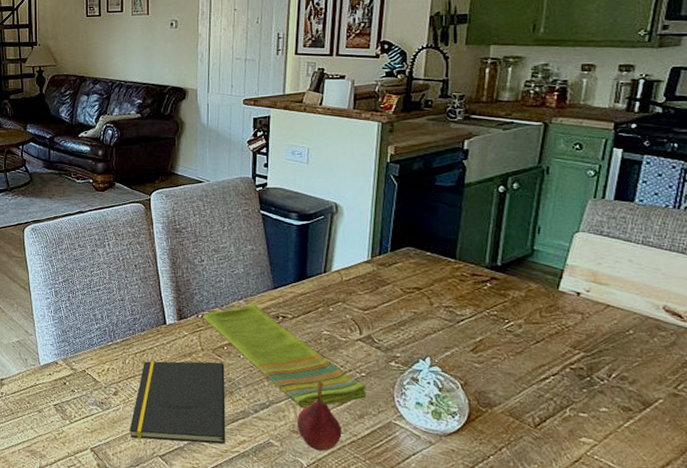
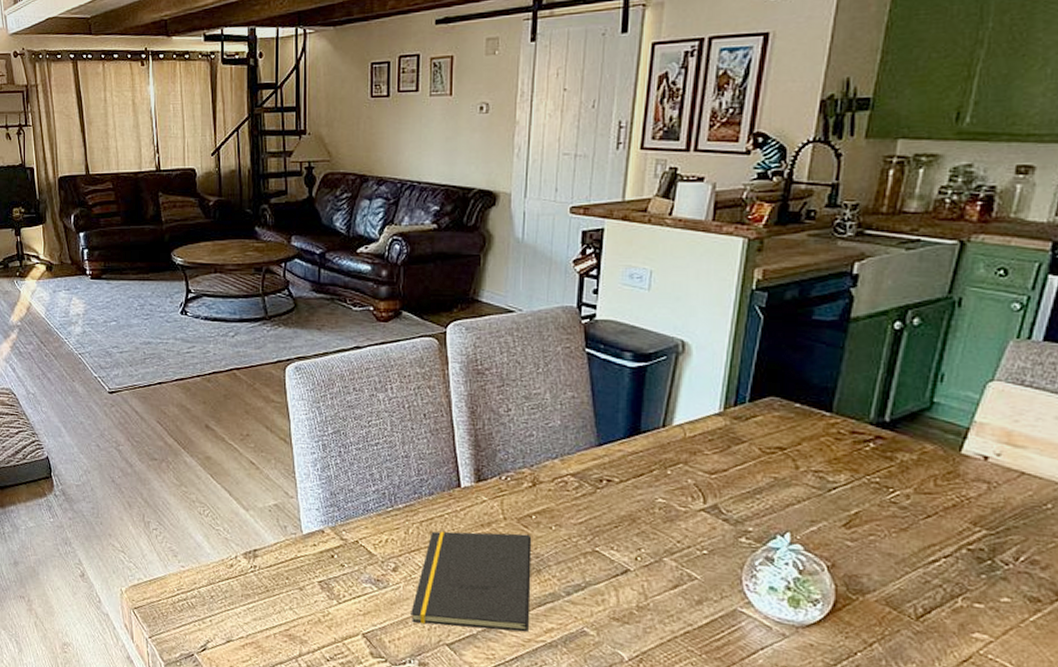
dish towel: present [203,303,367,409] -> none [507,463,708,592]
fruit: present [296,382,342,451] -> none [618,560,674,643]

